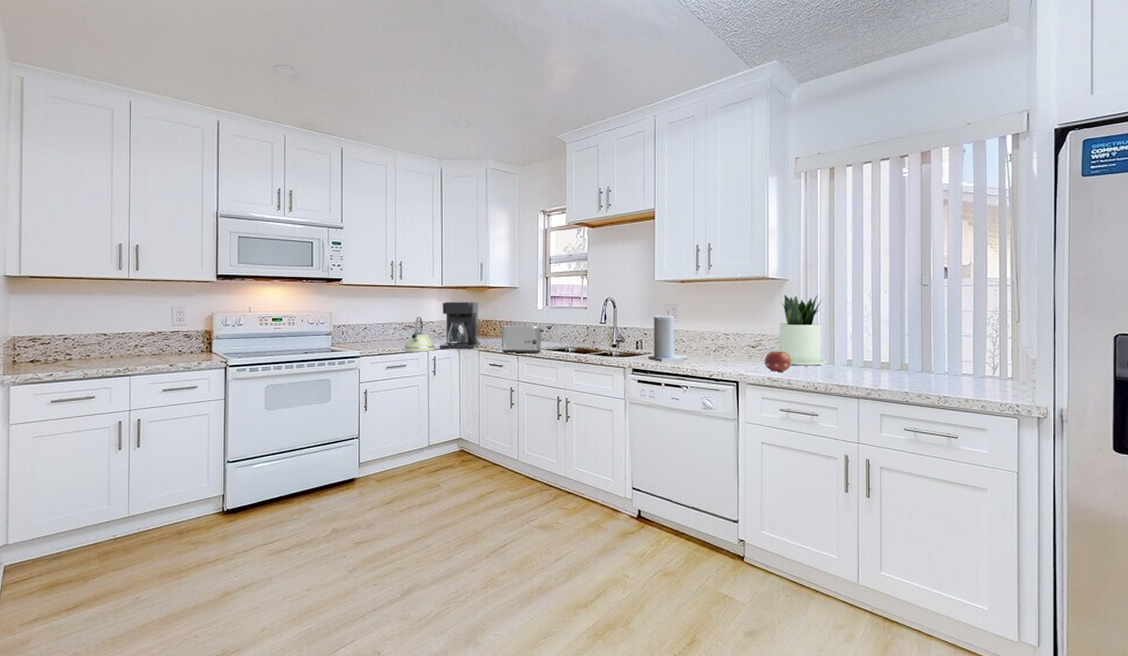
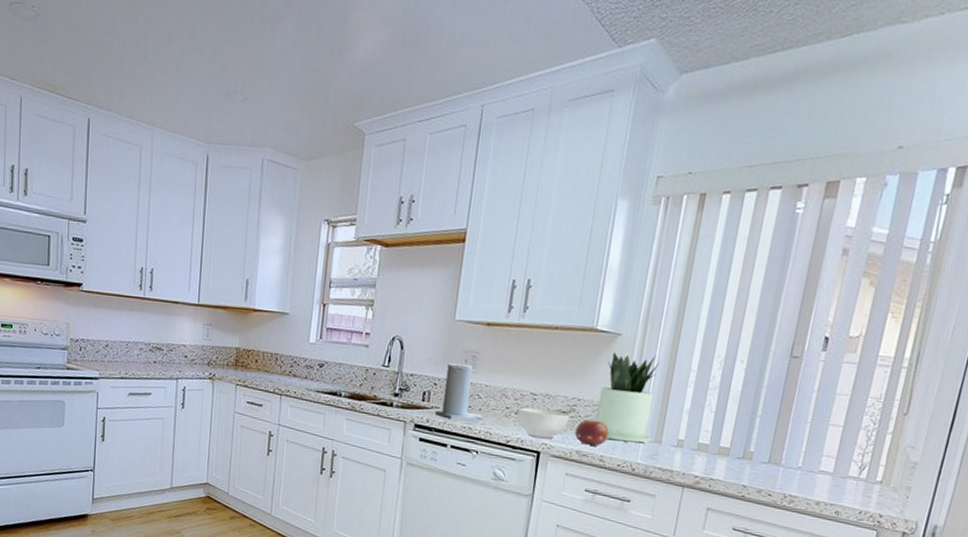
kettle: present [403,316,435,352] -> none [148,337,186,381]
coffee maker: present [439,302,480,350] -> none [190,322,241,383]
toaster: present [501,325,545,354] -> none [263,357,316,395]
bowl: none [715,346,758,370] -> present [517,407,571,439]

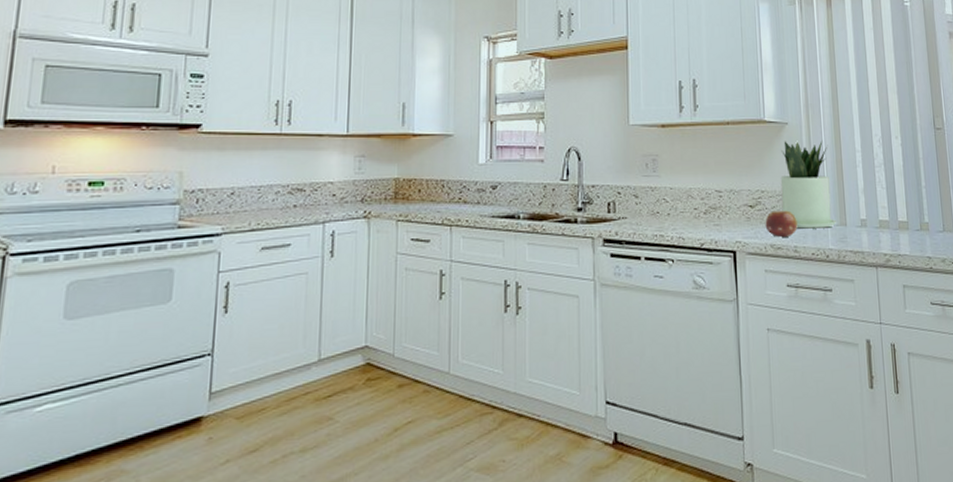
paper towel: present [435,363,483,423] -> none [624,169,673,230]
bowl: present [517,407,571,439] -> none [706,205,758,237]

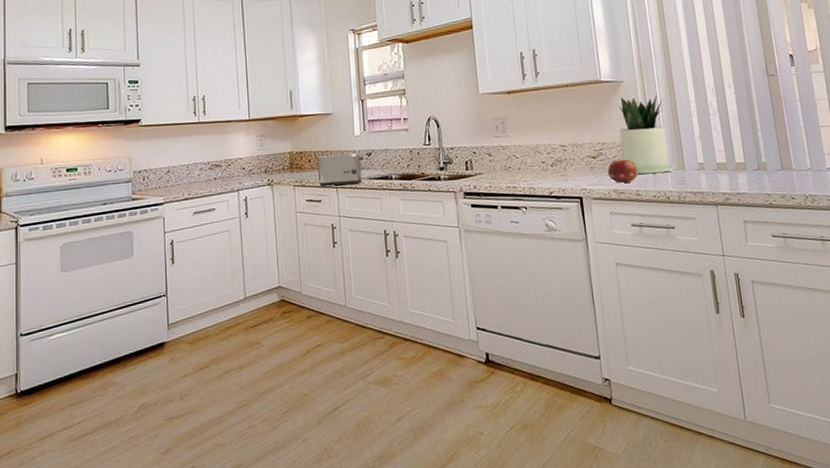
toaster: none [428,184,488,224] -> present [316,152,365,187]

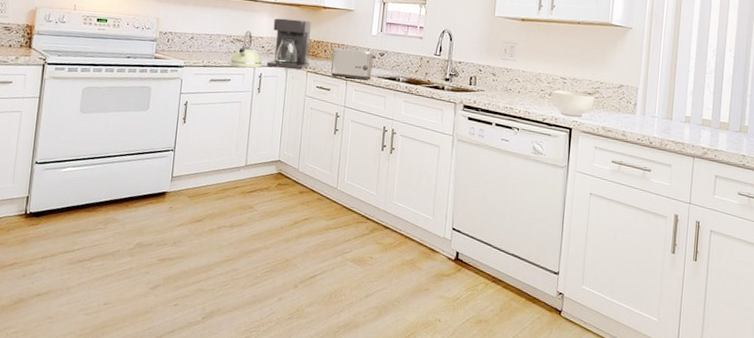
kettle: none [211,154,246,194] -> present [229,30,262,69]
coffee maker: none [250,132,295,189] -> present [266,18,312,70]
bowl: none [553,157,600,185] -> present [551,90,595,117]
fruit: present [607,159,638,183] -> none [600,100,629,123]
planter: present [619,94,676,175] -> none [616,43,666,120]

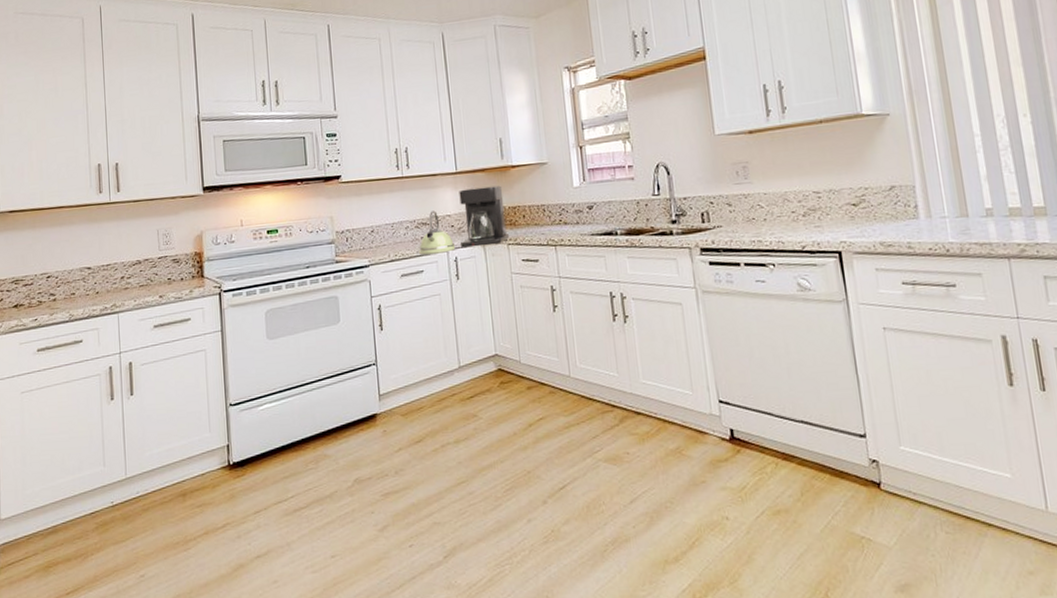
toaster: present [331,47,377,80] -> none [531,205,585,245]
bowl: present [551,90,595,117] -> none [805,204,863,237]

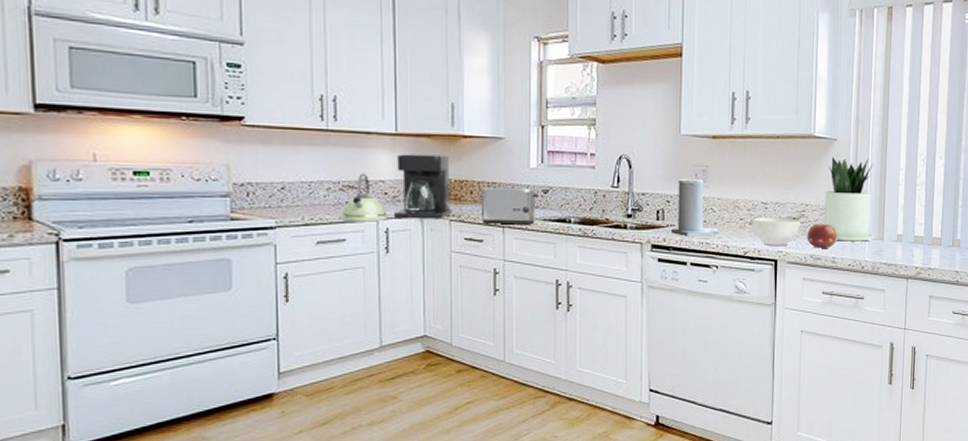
toaster: none [531,205,585,245] -> present [480,187,540,225]
paper towel: none [719,176,770,238] -> present [672,179,719,238]
bowl: none [805,204,863,237] -> present [752,217,801,247]
fruit: none [871,205,910,234] -> present [806,224,838,248]
planter: none [884,128,957,224] -> present [824,157,875,242]

